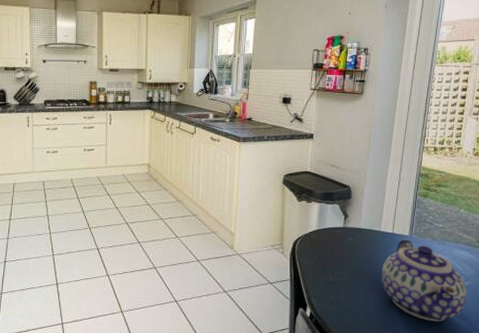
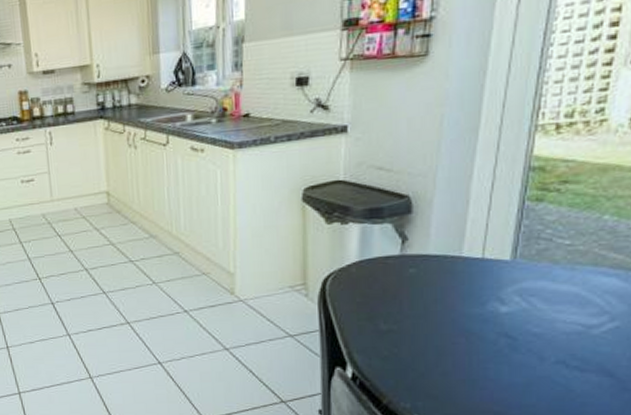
teapot: present [381,239,467,322] -> none [464,265,613,381]

